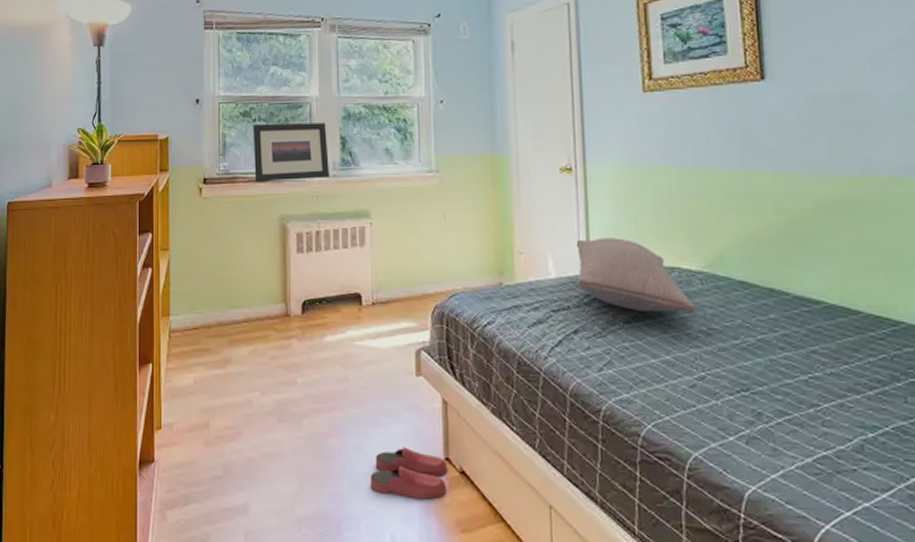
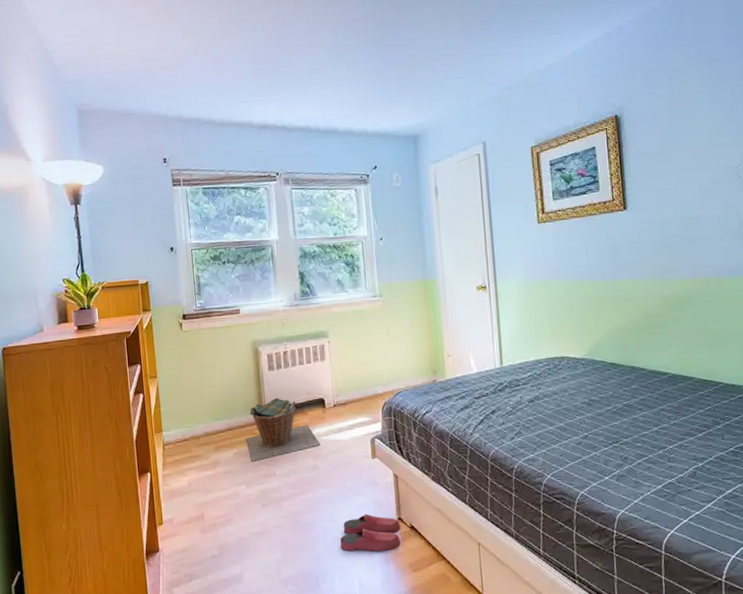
picture frame: present [253,123,329,182] -> none [223,261,292,315]
laundry basket: none [265,288,354,364] -> present [246,398,321,462]
pillow: present [576,238,696,312] -> none [491,338,580,392]

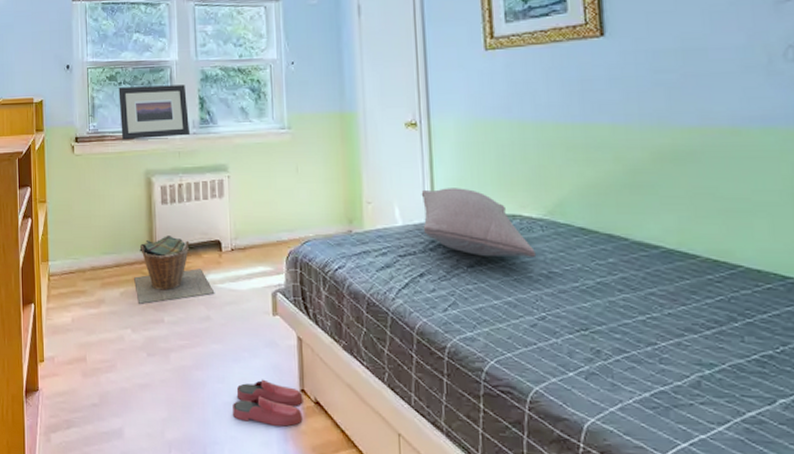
picture frame: none [223,261,292,315] -> present [118,84,189,140]
pillow: none [491,338,580,392] -> present [421,188,537,257]

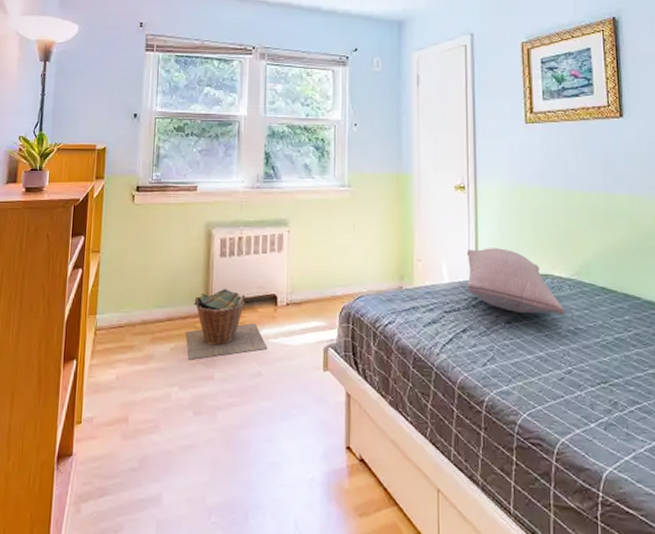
picture frame: present [118,84,189,140] -> none [184,139,254,191]
slippers: present [233,379,303,427] -> none [278,437,348,486]

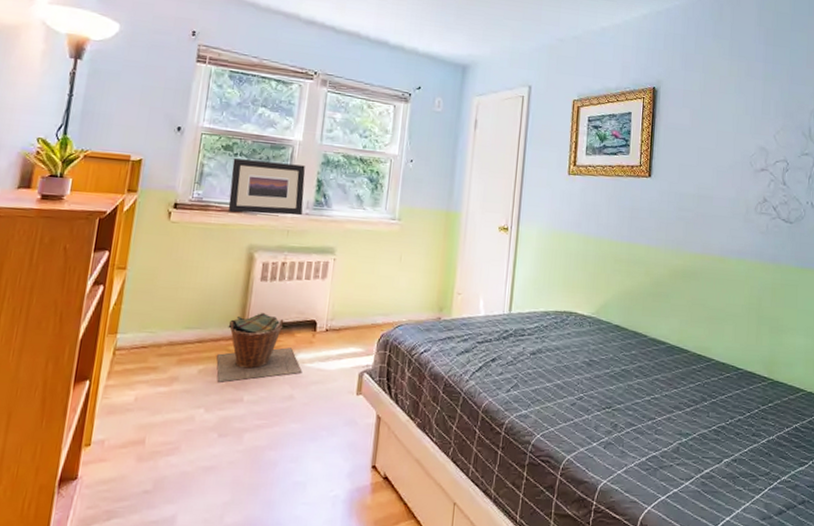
picture frame: none [184,139,254,191] -> present [228,158,305,216]
pillow: present [466,248,565,314] -> none [500,285,583,348]

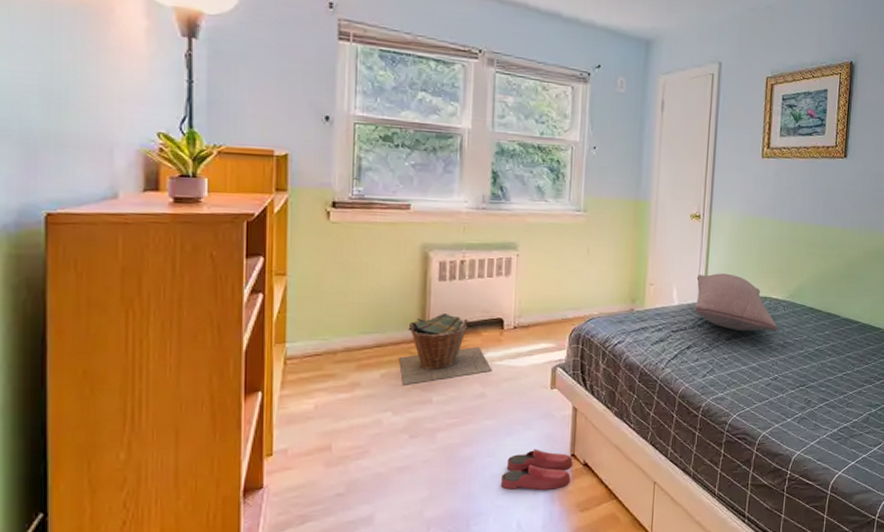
picture frame: present [228,158,305,216] -> none [394,150,479,211]
slippers: none [301,457,374,503] -> present [501,449,573,490]
pillow: none [500,285,583,348] -> present [694,273,778,331]

